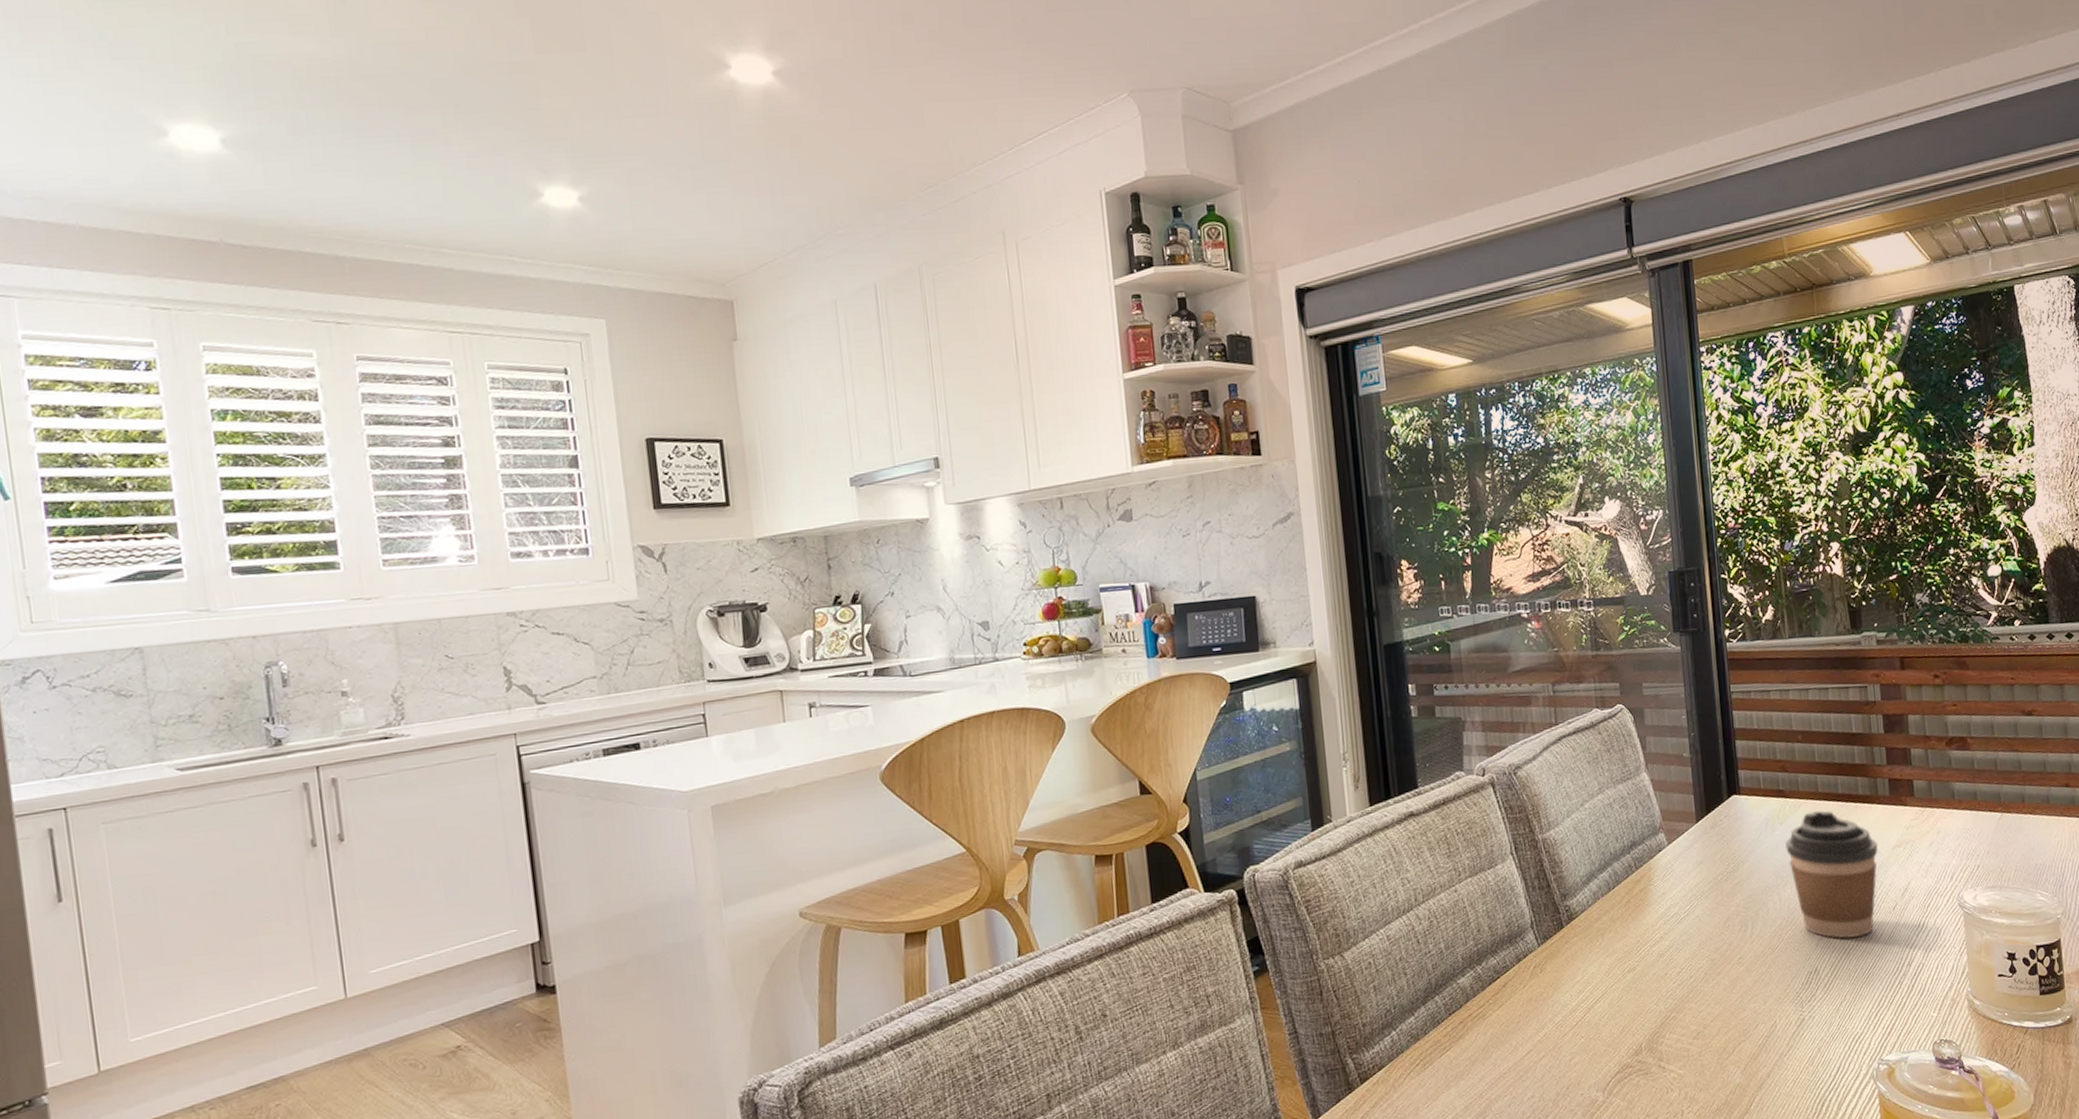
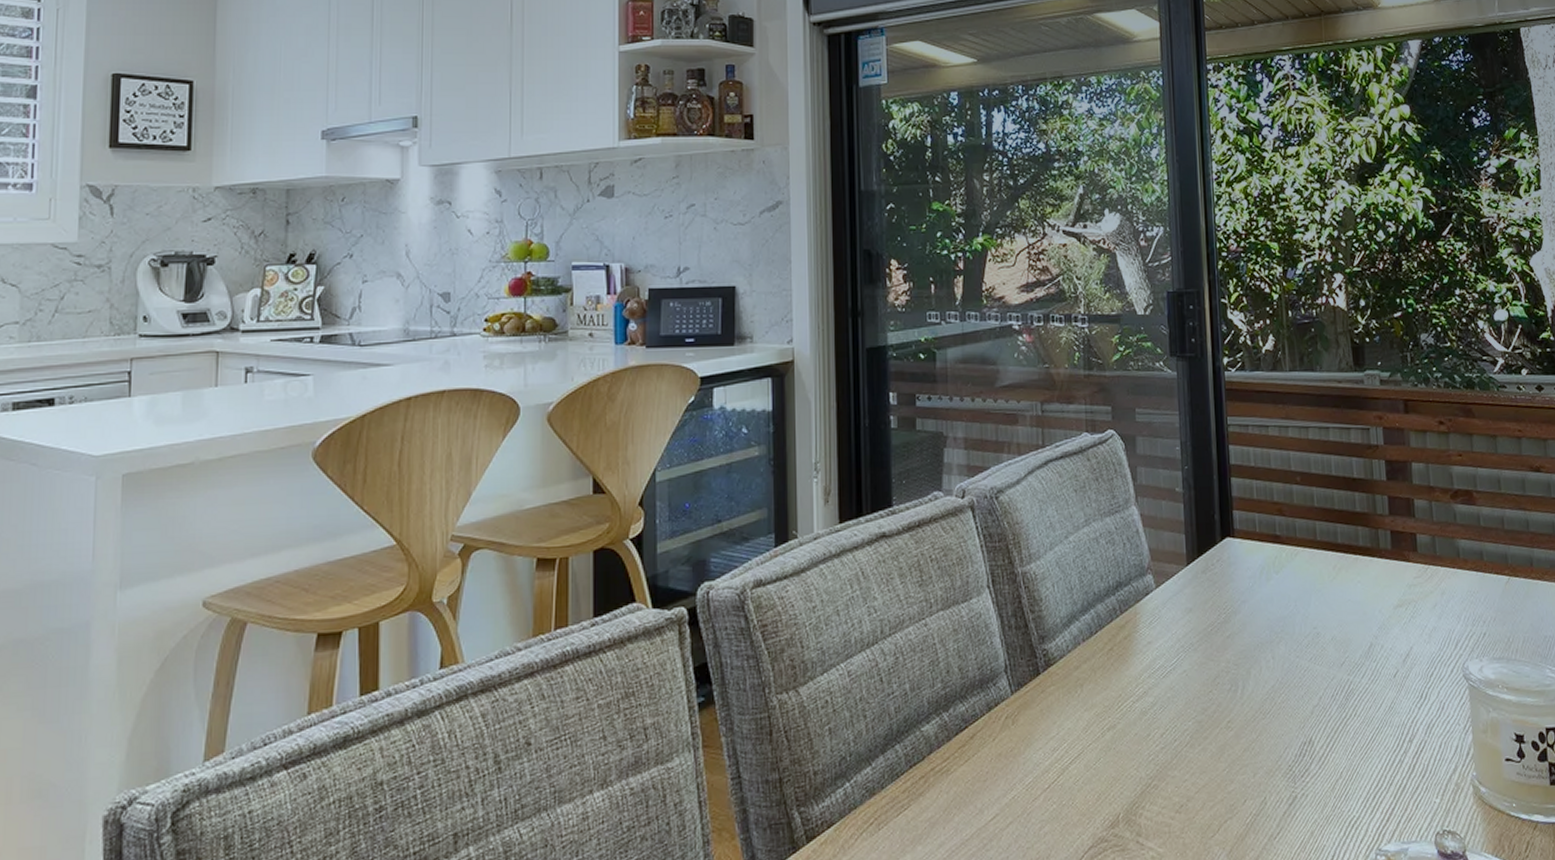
coffee cup: present [1785,810,1878,939] -> none [1281,561,1378,708]

